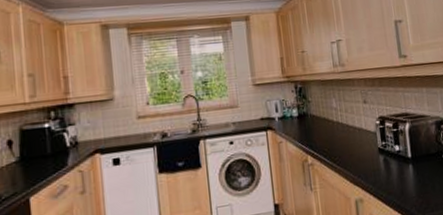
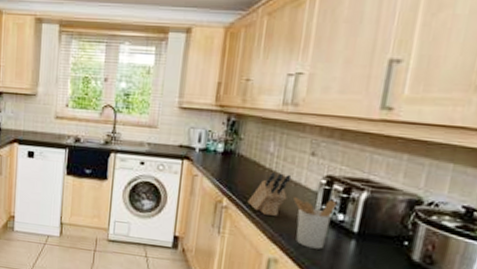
knife block: none [327,123,356,162] -> present [247,172,292,216]
utensil holder: none [361,135,393,181] -> present [293,197,337,249]

